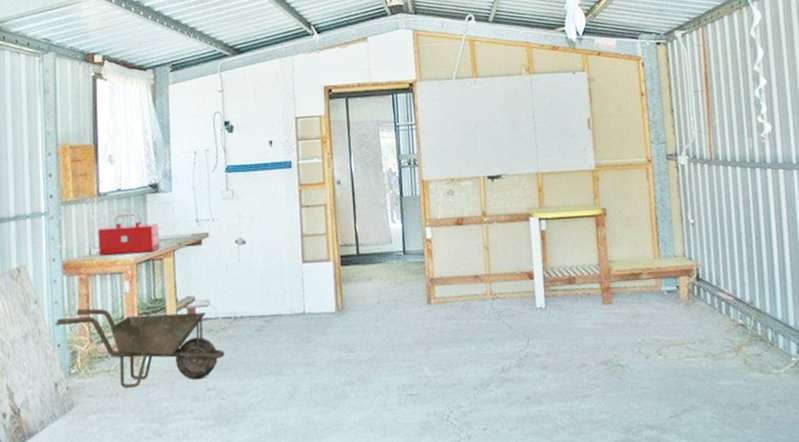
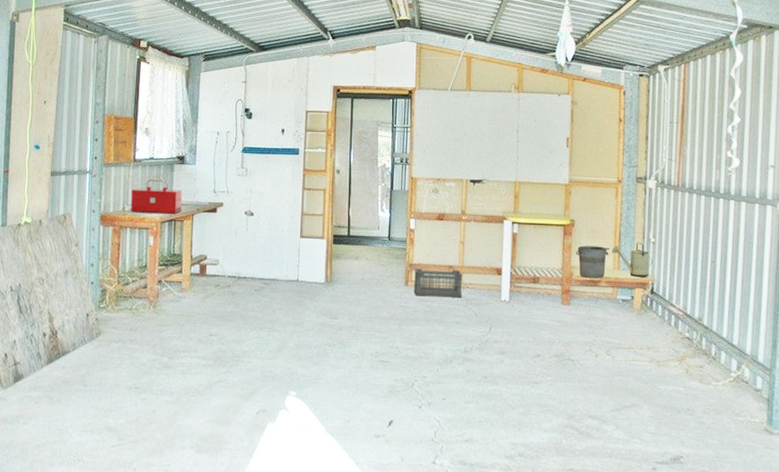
wheelbarrow: present [56,308,225,388] -> none [91,254,228,326]
plastic crate: none [437,279,492,315] -> present [414,268,463,298]
bucket: none [612,234,648,272] -> present [576,245,610,279]
watering can: none [649,225,695,265] -> present [611,242,652,278]

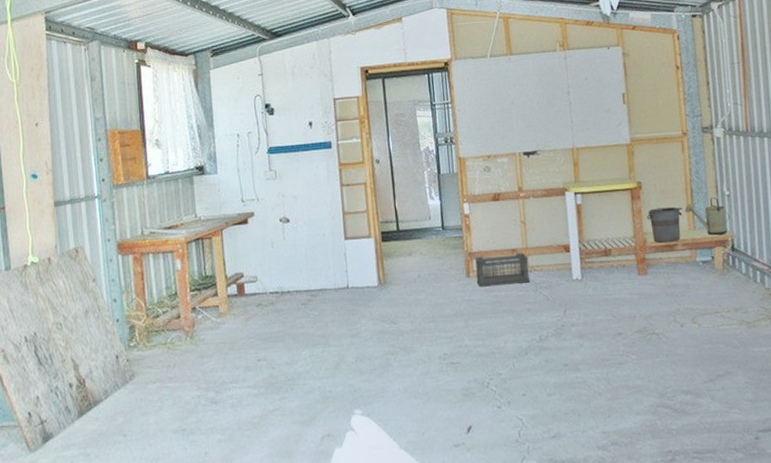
toolbox: present [130,178,183,214] -> none [149,194,208,236]

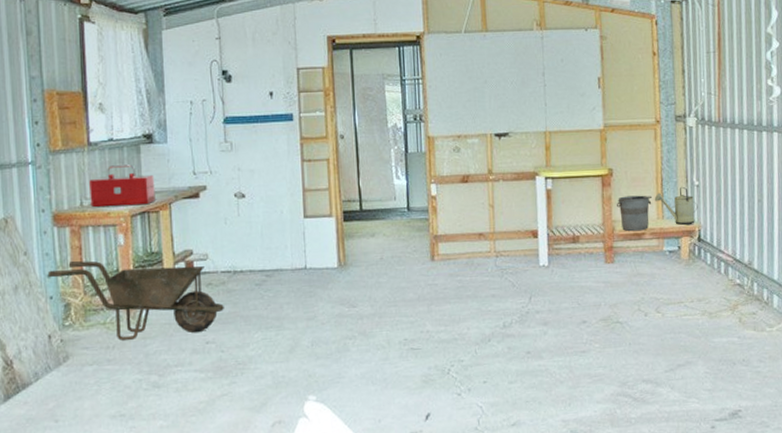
wheelbarrow: none [114,285,274,359] -> present [47,260,224,341]
toolbox: none [149,194,208,236] -> present [89,164,156,208]
plastic crate: present [475,252,530,287] -> none [440,236,496,271]

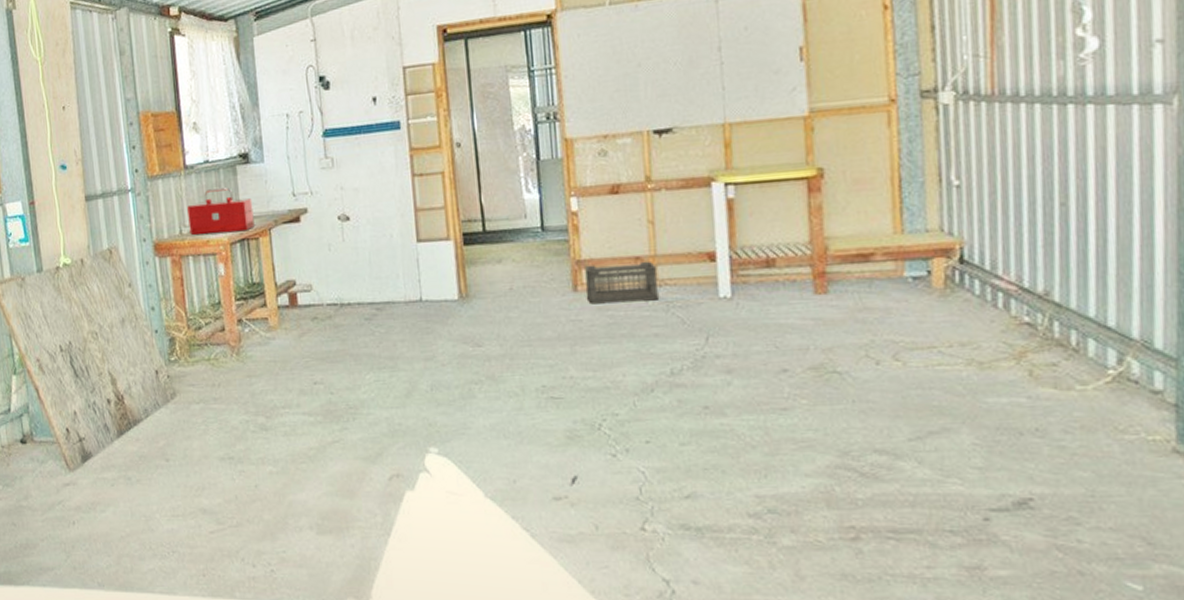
wheelbarrow: present [47,260,224,341] -> none [151,292,332,378]
plastic crate: none [440,236,496,271] -> present [585,261,658,305]
bucket: present [617,195,653,232] -> none [831,202,886,252]
watering can: present [654,186,698,226] -> none [888,188,959,243]

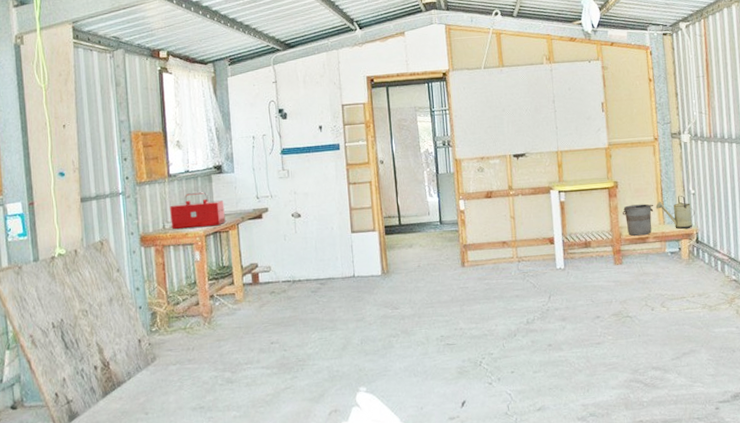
plastic crate: present [585,261,658,305] -> none [469,244,518,276]
bucket: none [831,202,886,252] -> present [622,204,654,236]
watering can: none [888,188,959,243] -> present [655,195,695,230]

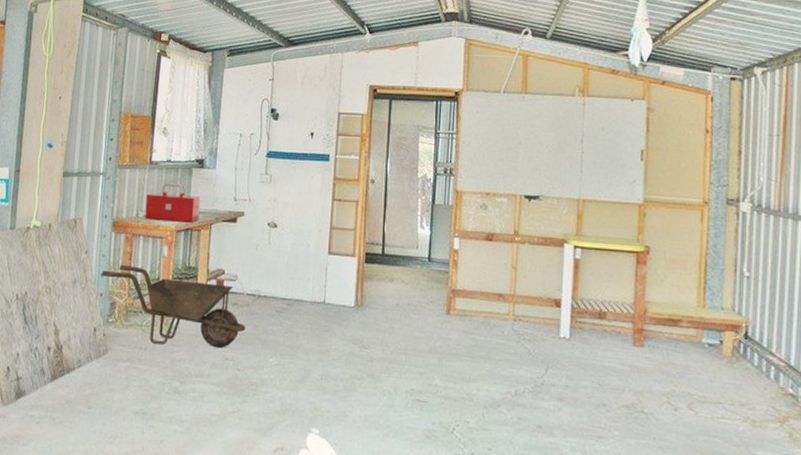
wheelbarrow: none [137,275,286,343] -> present [101,264,246,349]
bucket: present [622,204,654,236] -> none [652,277,694,317]
watering can: present [655,195,695,230] -> none [695,275,747,320]

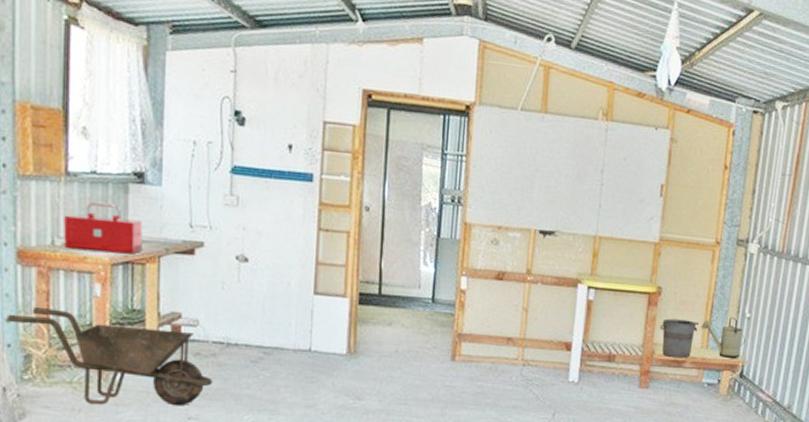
bucket: none [652,277,694,317] -> present [660,318,700,359]
watering can: none [695,275,747,320] -> present [701,316,745,359]

